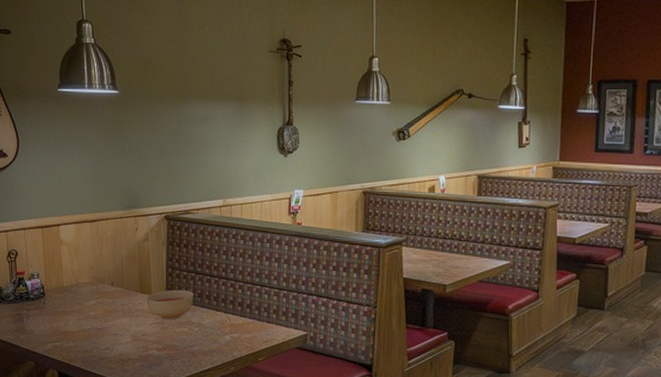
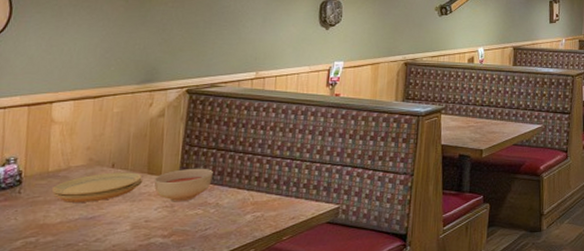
plate: none [67,290,136,315] -> present [51,172,143,203]

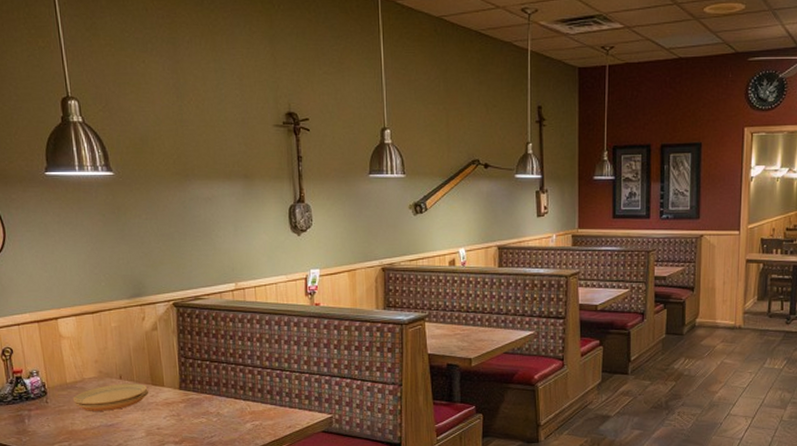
bowl: present [153,168,213,202] -> none [158,379,210,411]

